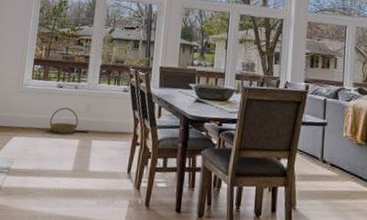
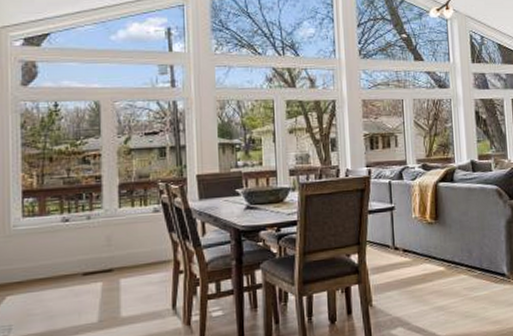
basket: present [49,107,78,134] -> none [57,245,98,280]

